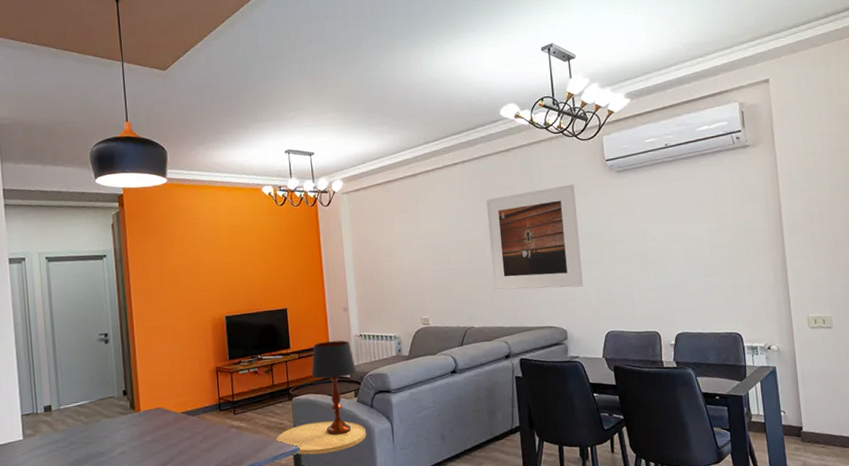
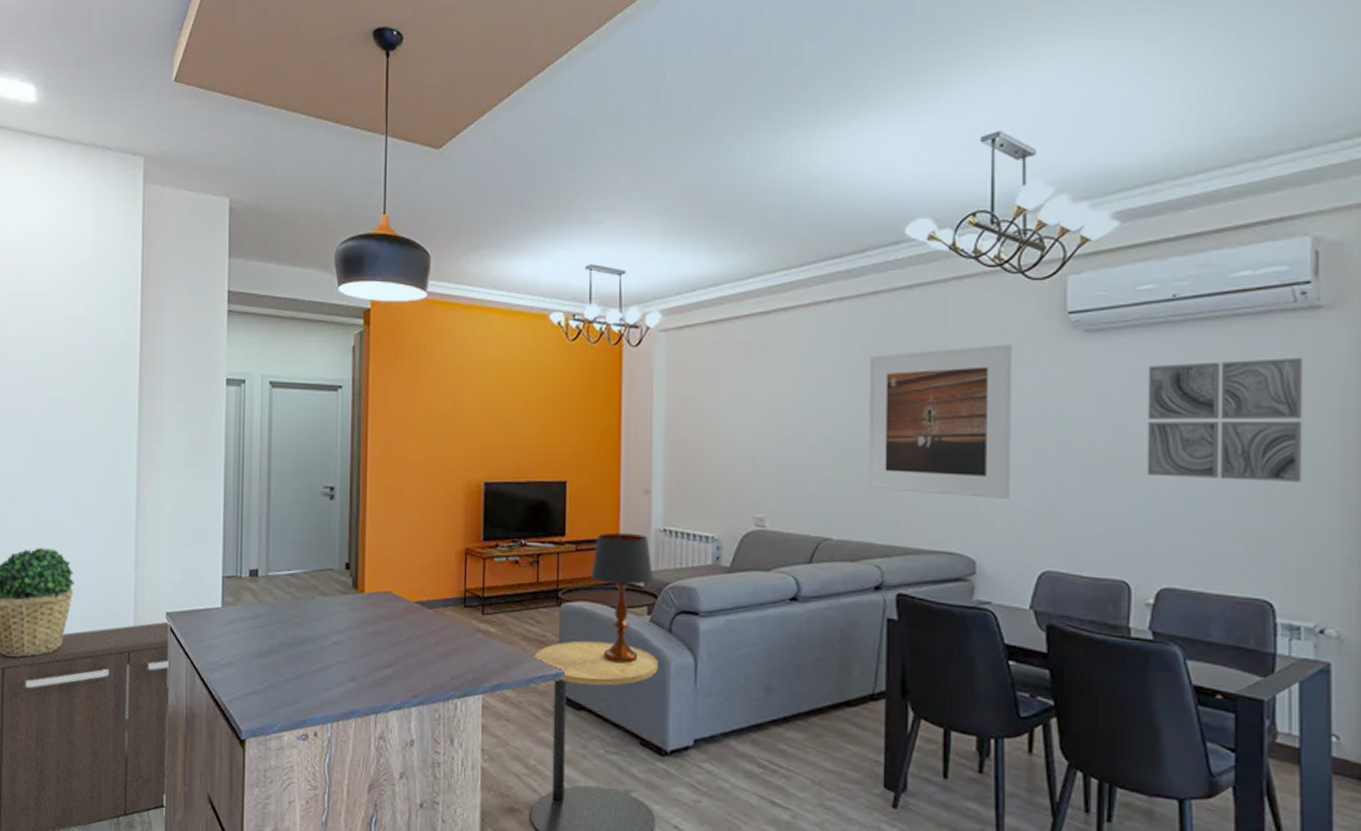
wall art: none [656,179,749,262] -> present [1147,358,1303,482]

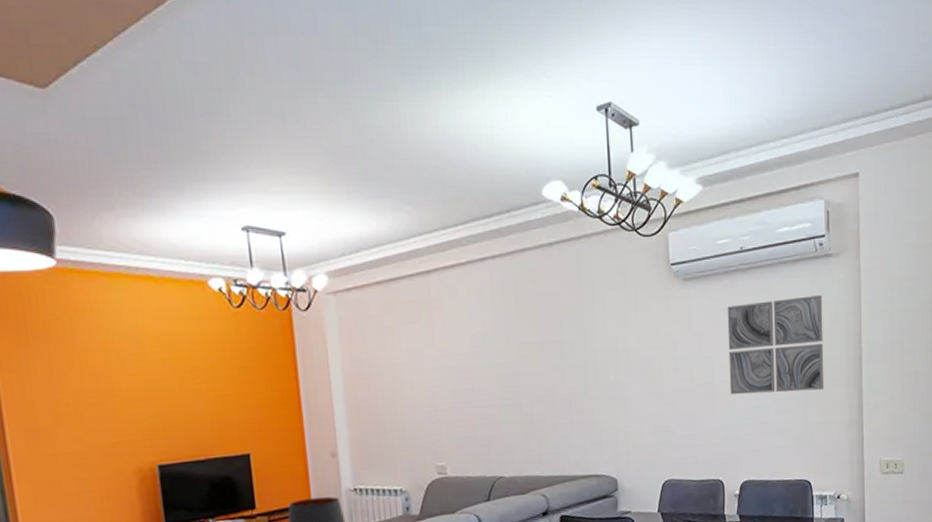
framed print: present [867,345,1012,499] -> none [522,293,639,429]

